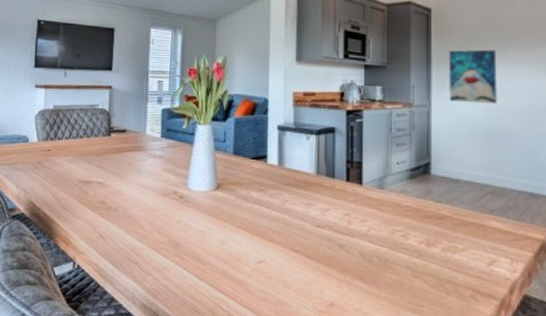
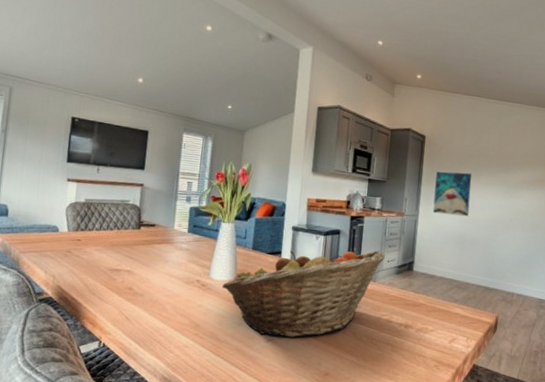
fruit basket: none [202,150,393,259] -> present [222,250,385,338]

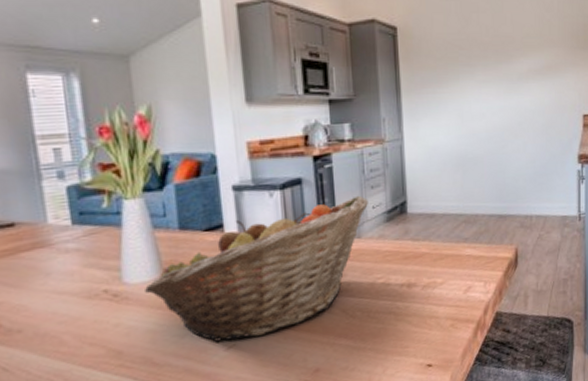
wall art: present [433,172,472,217] -> none [418,70,467,133]

